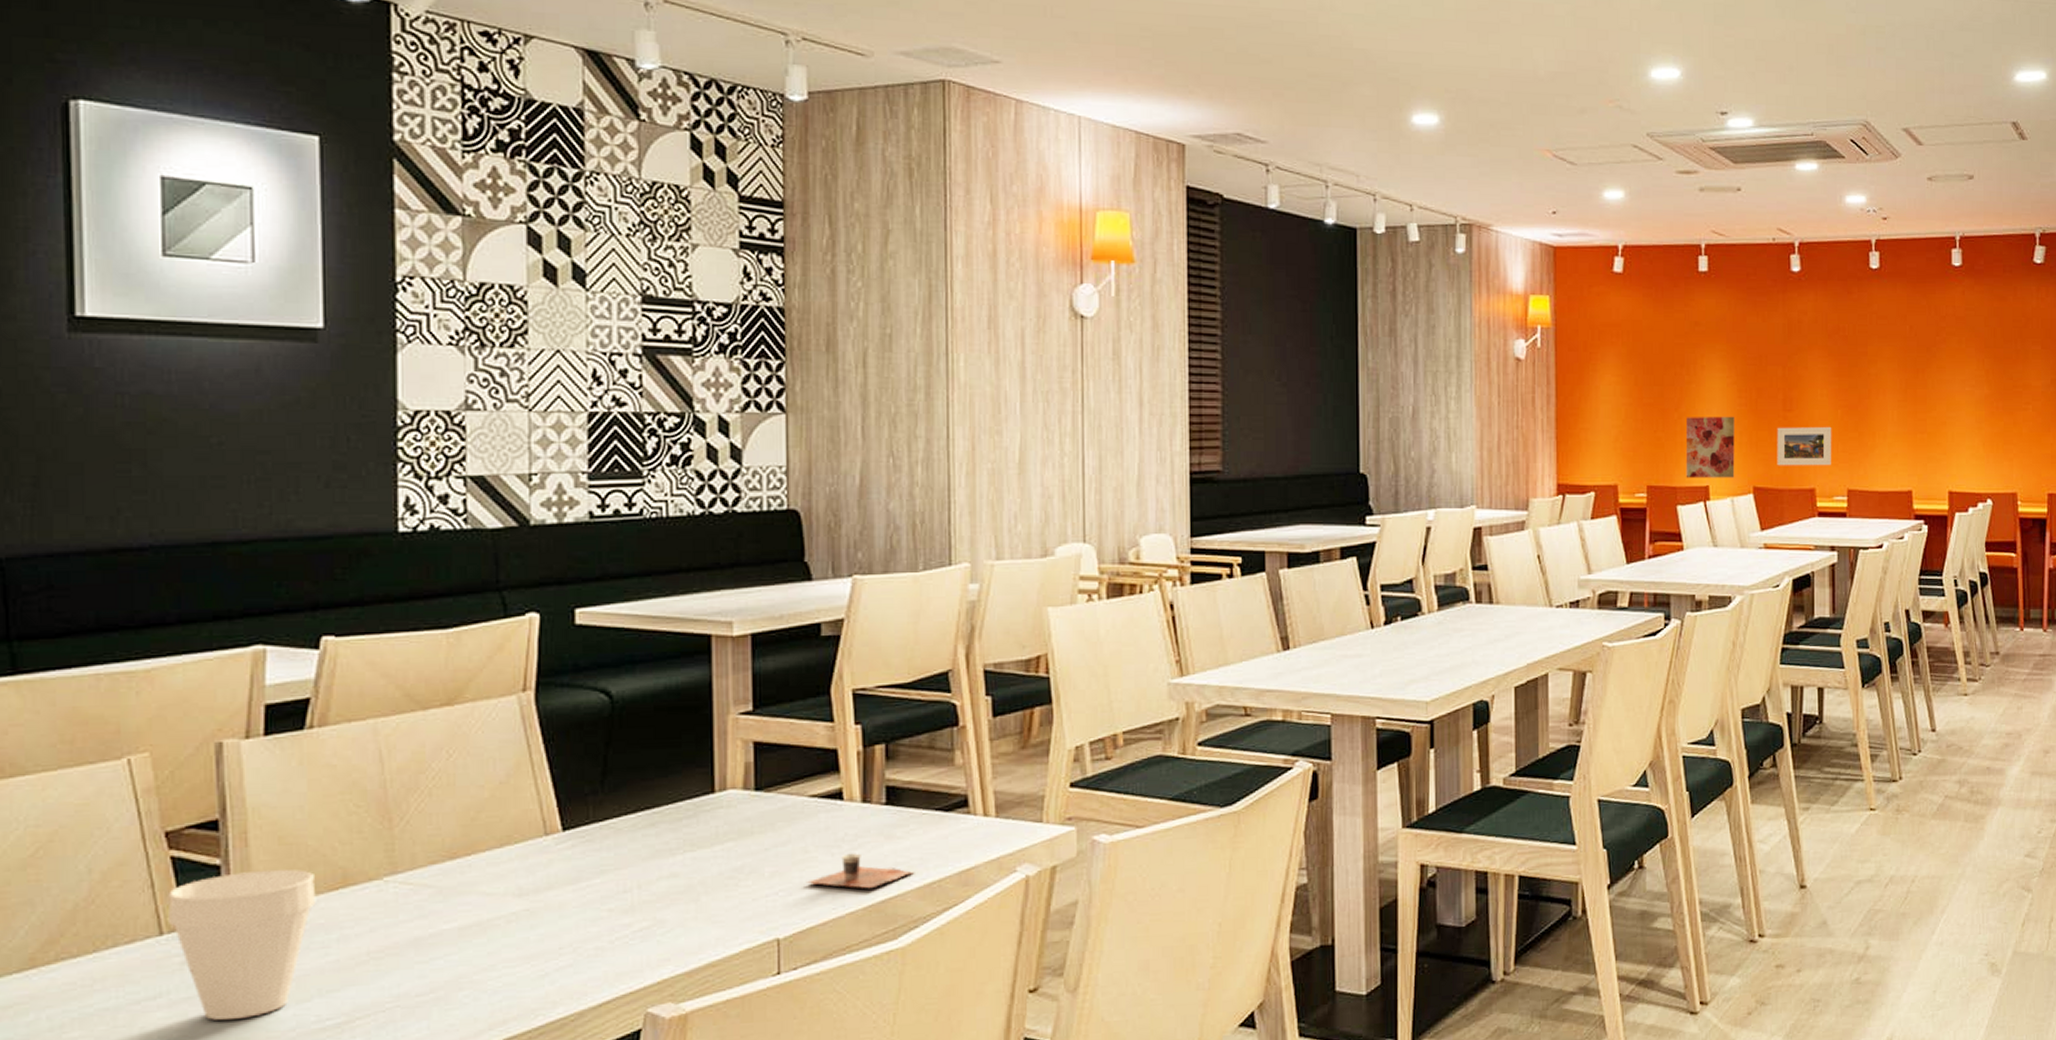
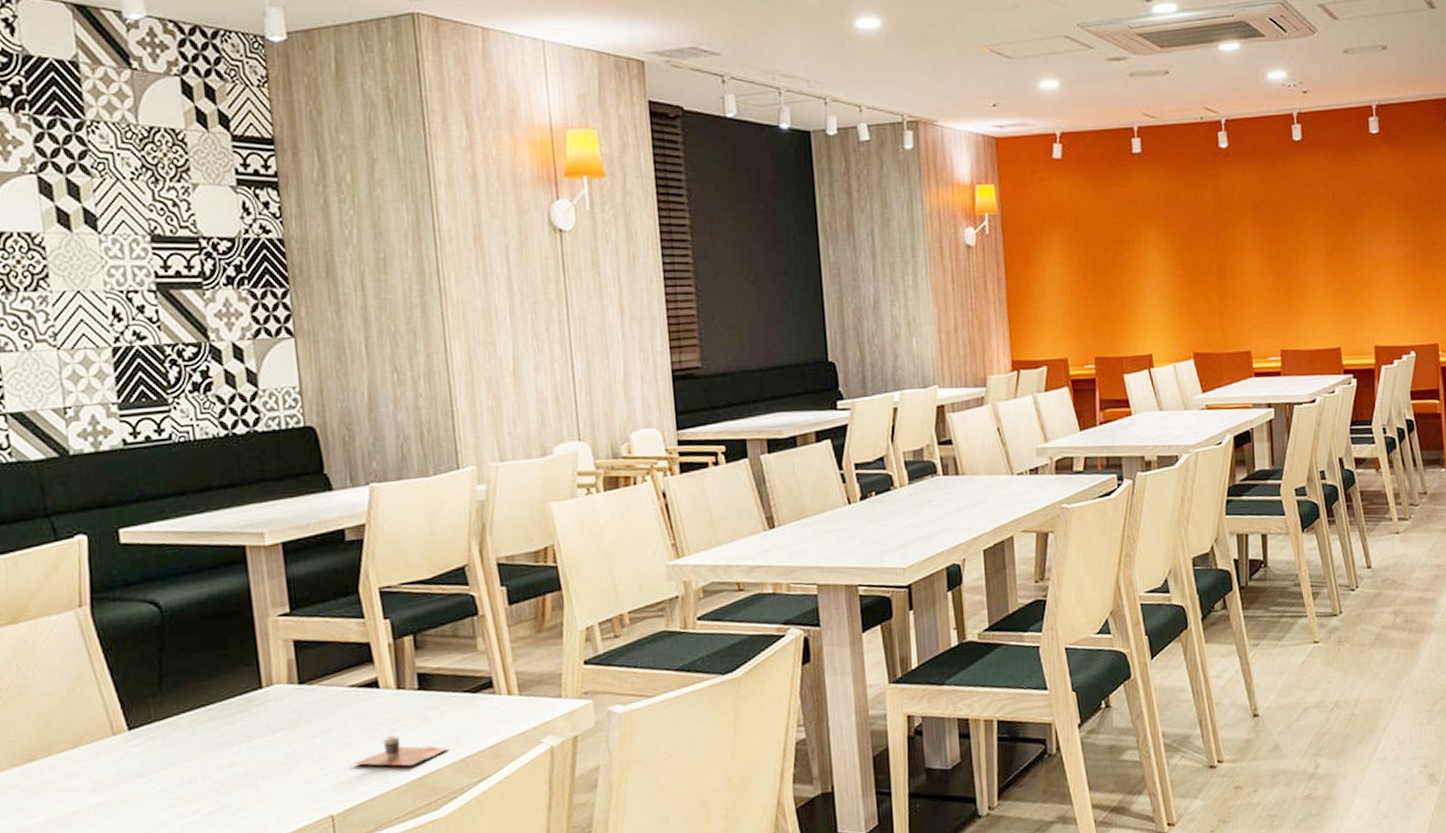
wall art: present [1685,416,1735,478] -> none [1128,287,1176,349]
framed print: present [1777,427,1832,466] -> none [1213,293,1265,332]

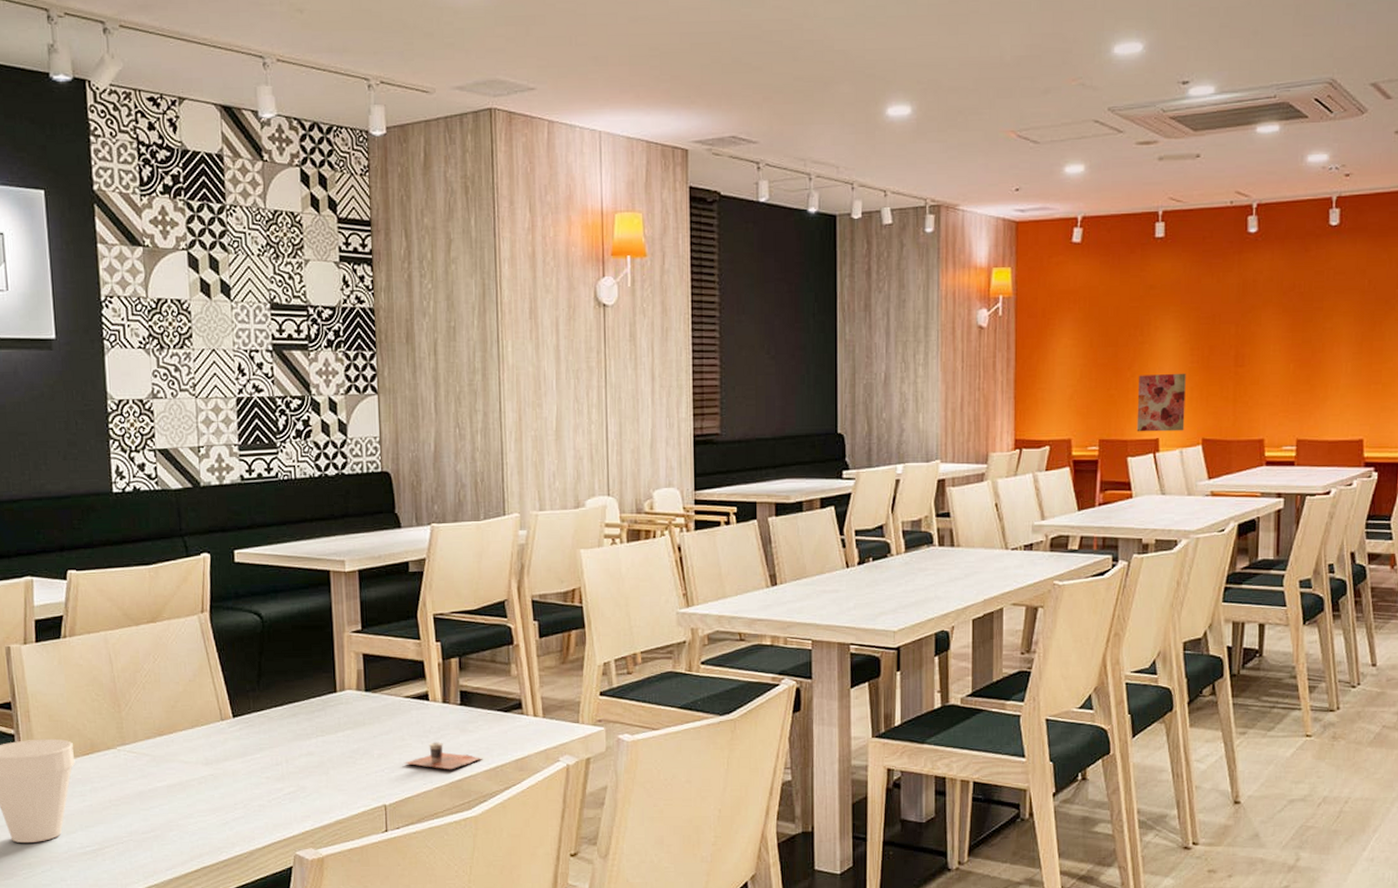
wall art: none [1128,287,1176,349] -> present [1136,373,1186,432]

